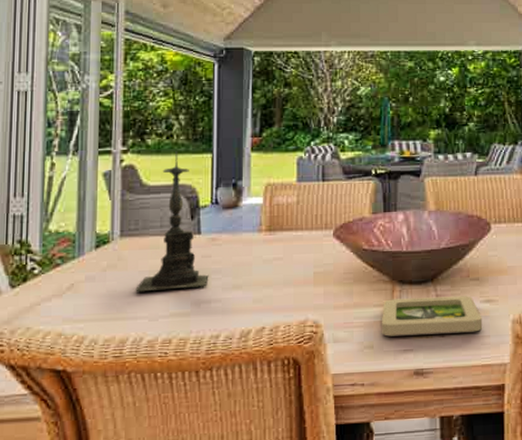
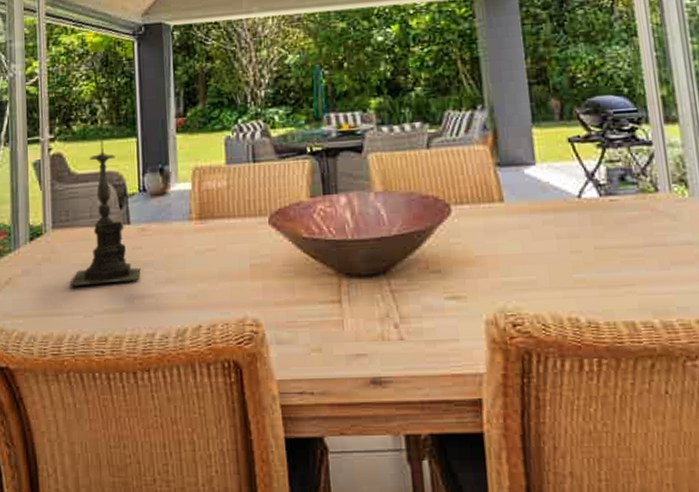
picture frame: present [381,296,483,337] -> none [328,291,450,338]

